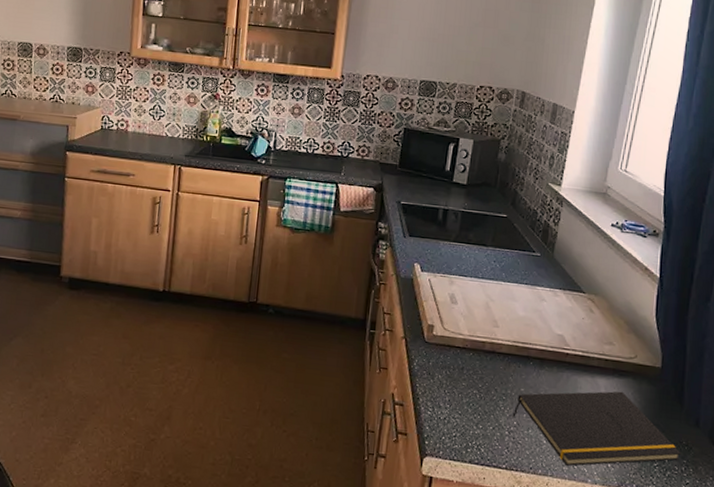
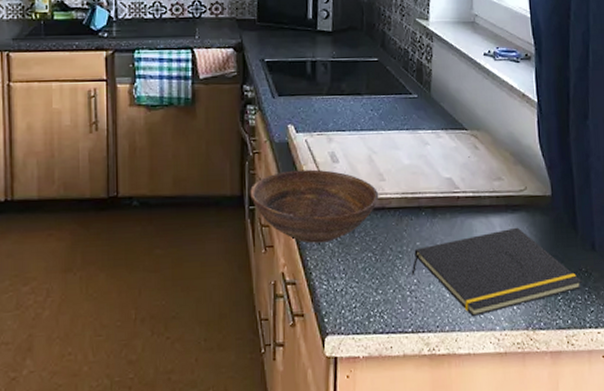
bowl: none [371,304,491,374] -> present [249,169,379,244]

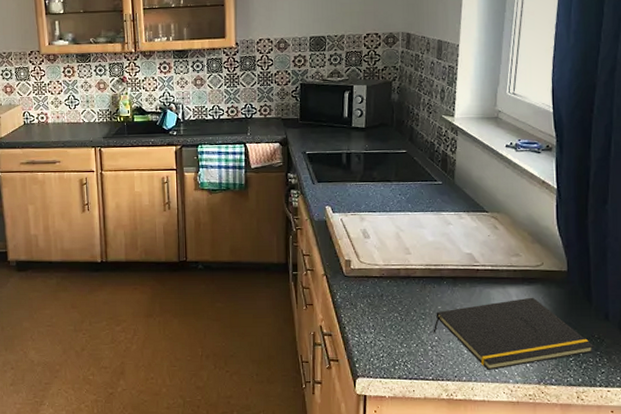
bowl: present [249,169,379,244] -> none [292,243,405,304]

